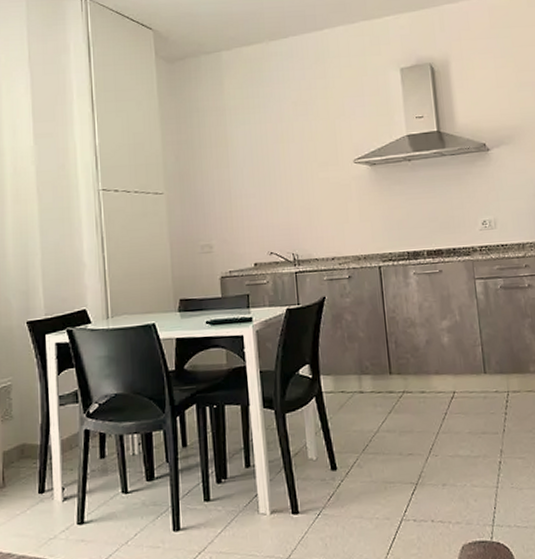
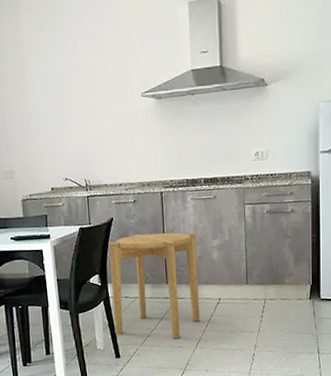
side table: none [320,313,432,444] -> present [108,232,200,339]

